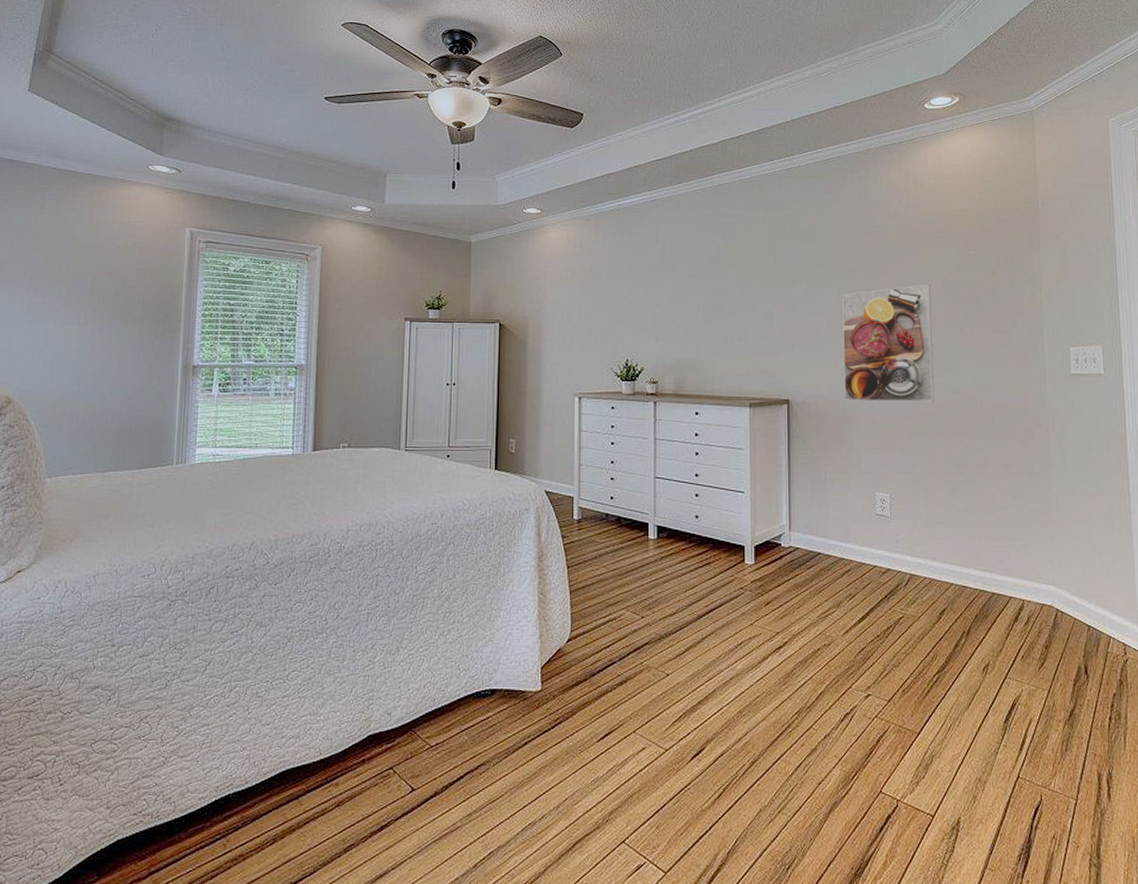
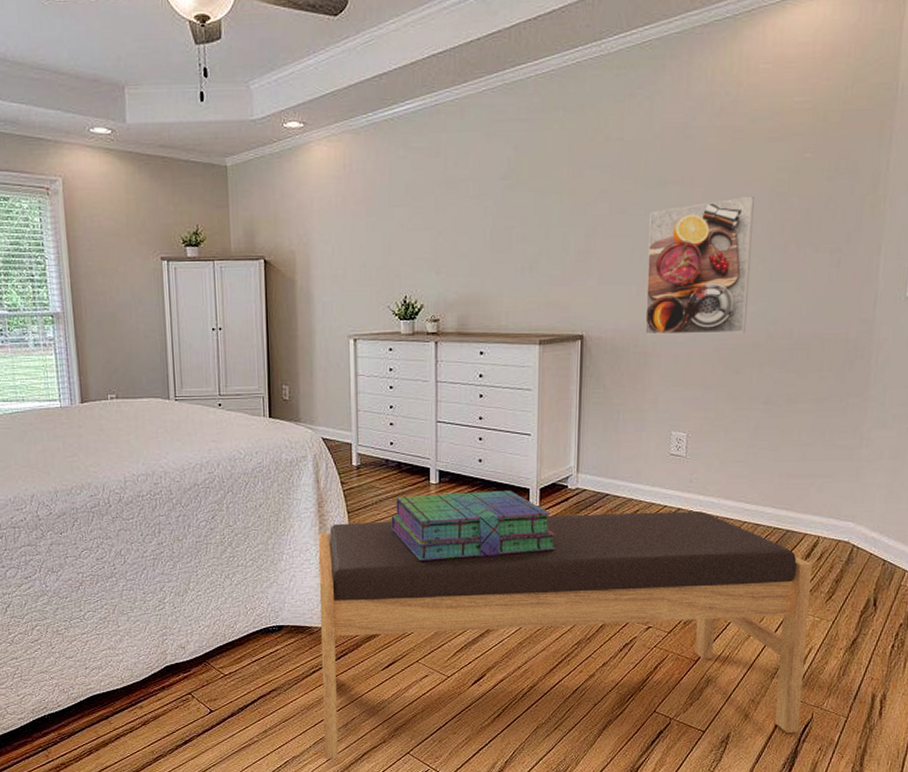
bench: none [532,572,1030,849] -> present [318,511,813,759]
stack of books: none [610,547,772,621] -> present [391,490,556,562]

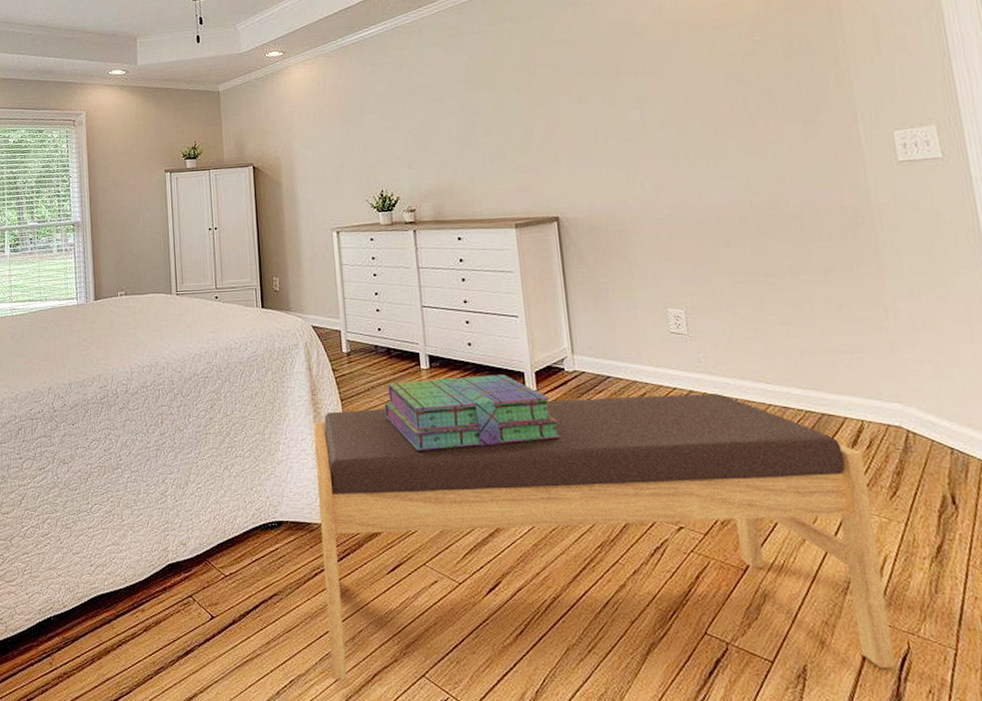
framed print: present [645,195,754,335] -> none [608,78,728,214]

